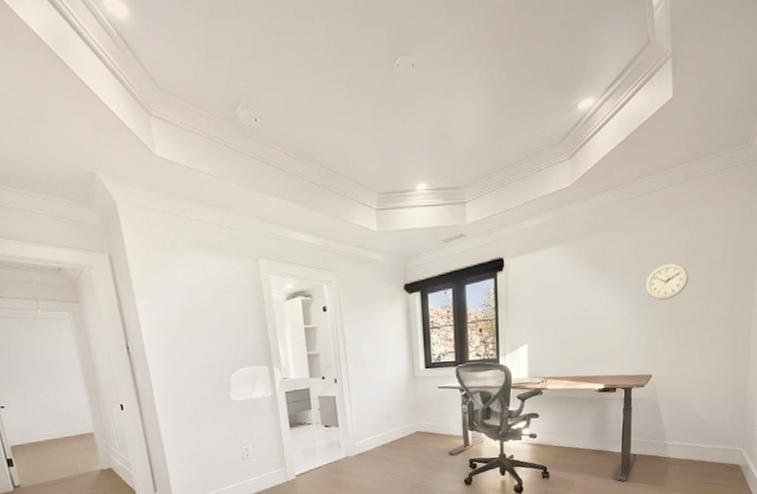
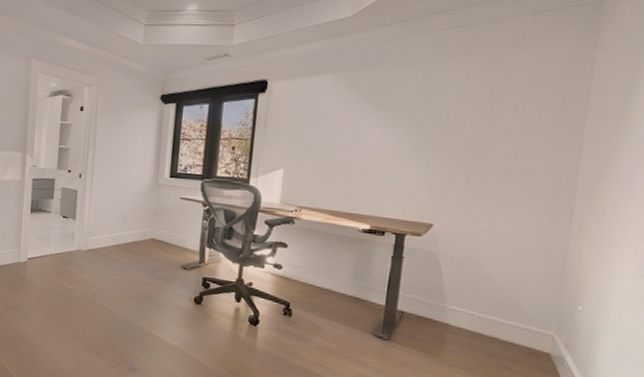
wall clock: present [645,263,689,300] -> none [432,104,491,144]

